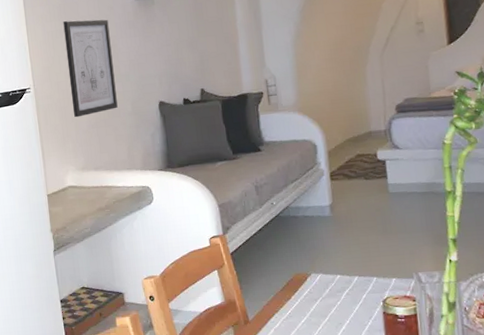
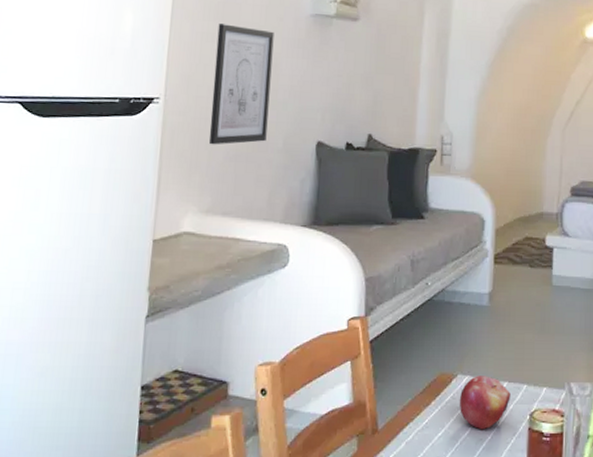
fruit: none [315,272,363,316] -> present [459,376,511,430]

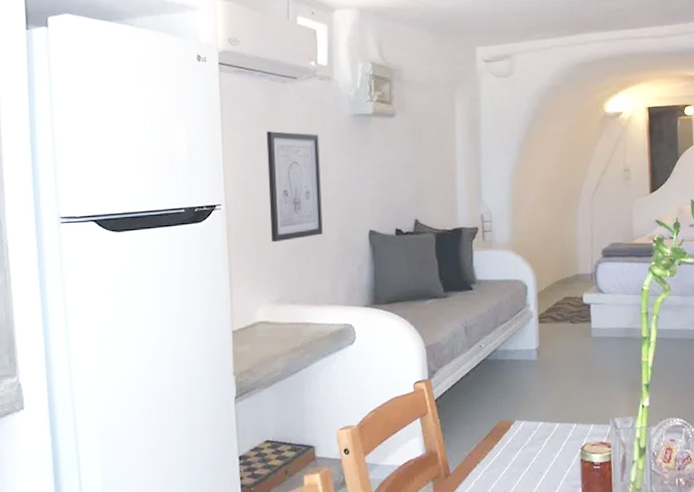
fruit: present [459,376,511,430] -> none [518,419,563,465]

